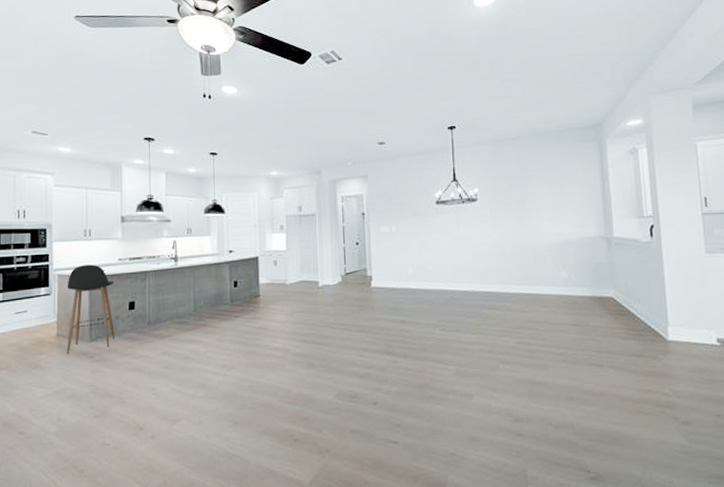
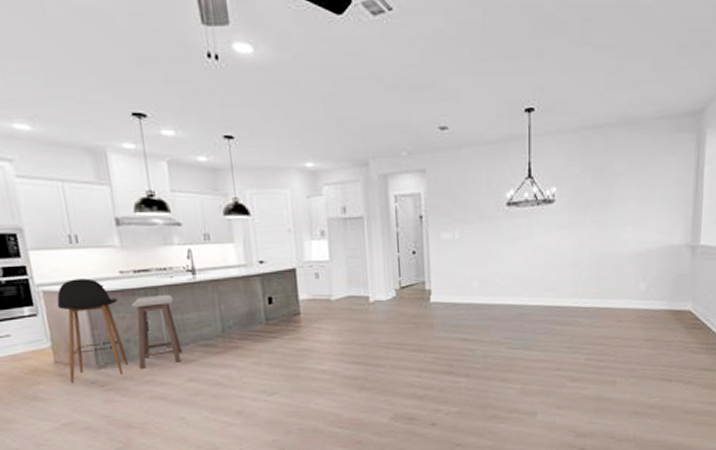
bar stool: none [123,278,159,342] -> present [130,294,182,369]

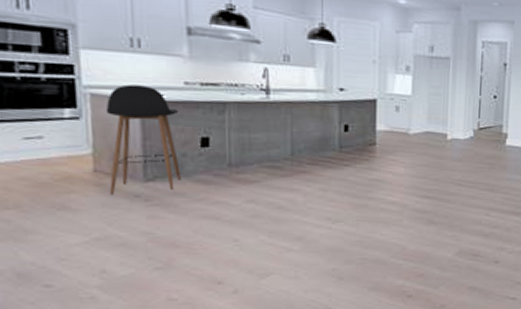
bar stool: present [130,294,182,369] -> none [192,110,244,185]

